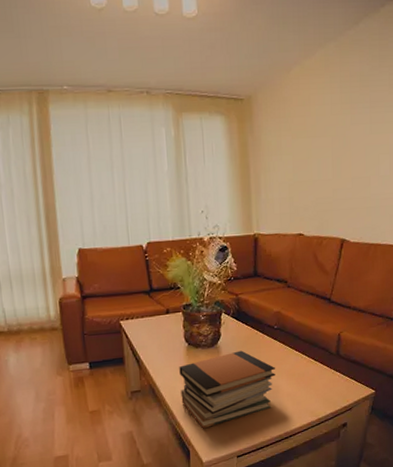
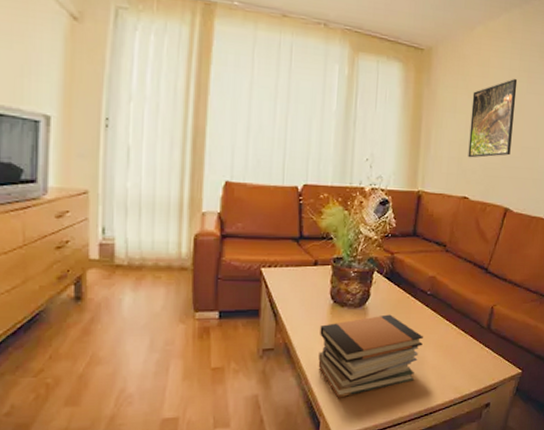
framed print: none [296,113,341,196] -> present [468,79,518,158]

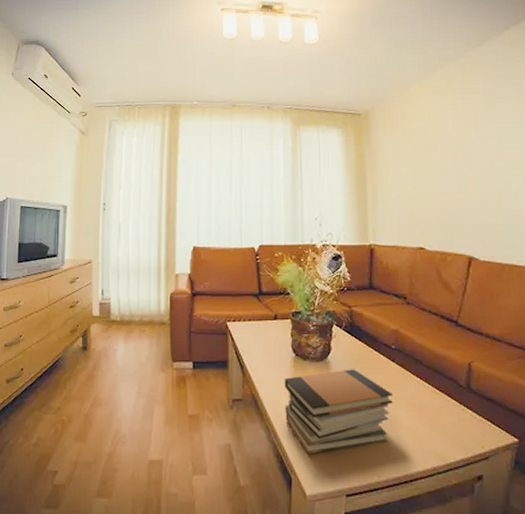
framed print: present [468,79,518,158] -> none [416,128,466,209]

